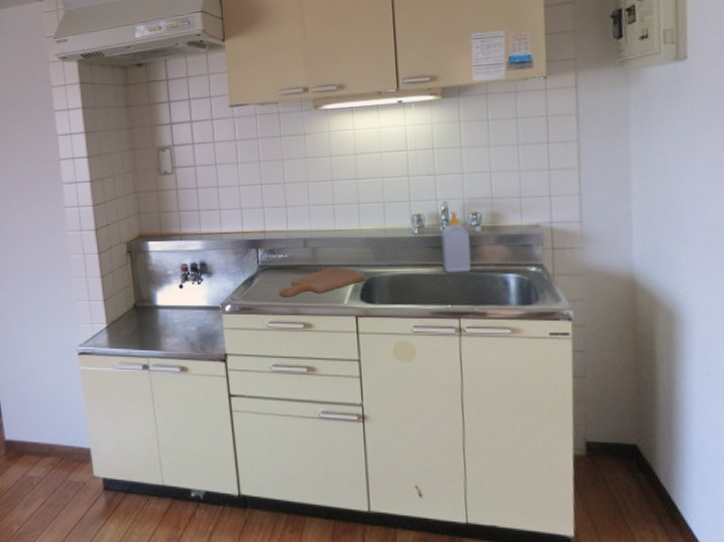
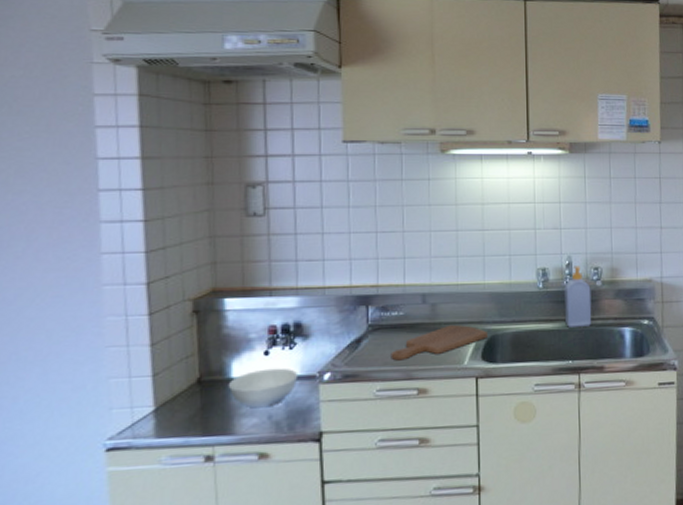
bowl: none [155,299,206,331] -> present [228,368,299,409]

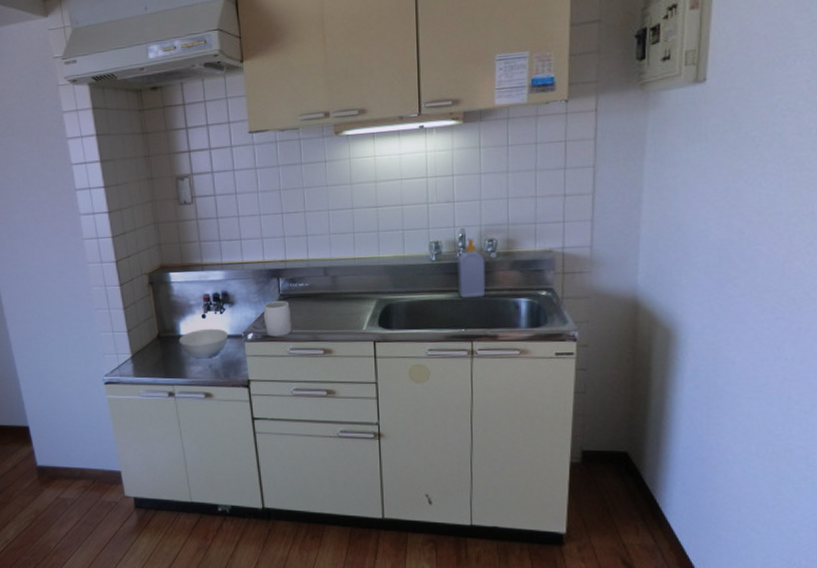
mug: none [345,331,381,376] -> present [263,300,292,337]
cutting board: present [391,324,487,361] -> none [300,294,383,325]

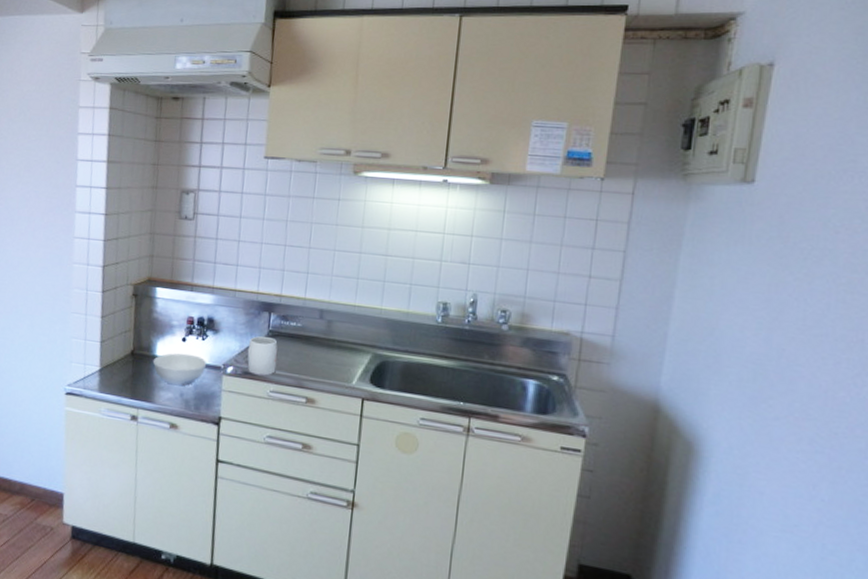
soap bottle: present [458,238,486,298] -> none [462,304,495,371]

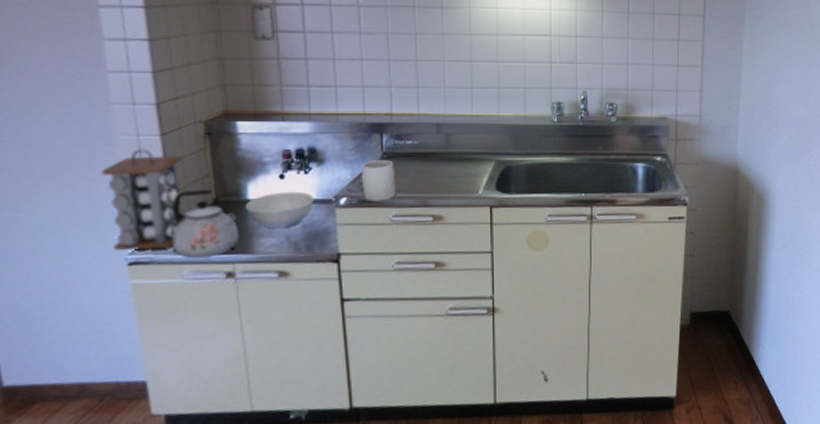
spice rack: none [58,301,114,386] -> present [101,148,182,251]
kettle: none [96,340,146,400] -> present [171,189,240,260]

